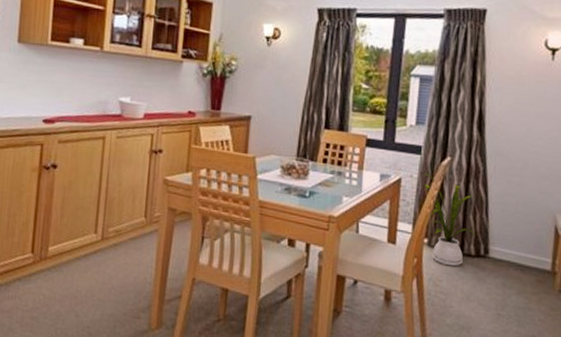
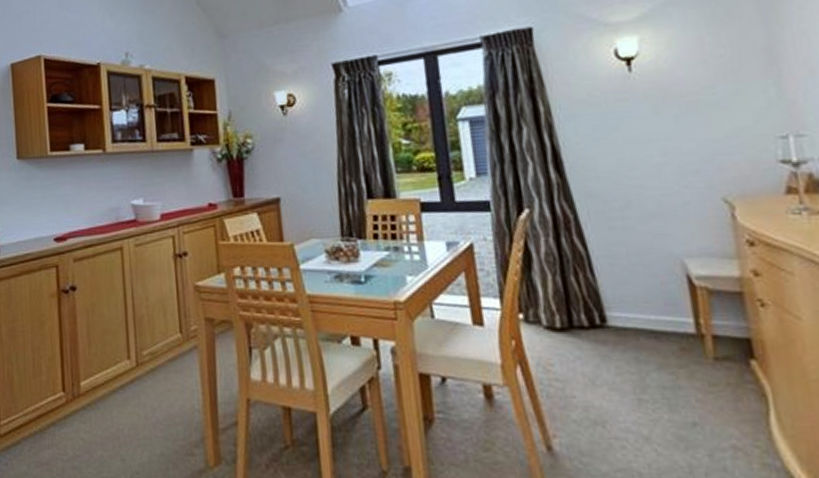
house plant: present [422,173,475,267] -> none [497,232,583,345]

